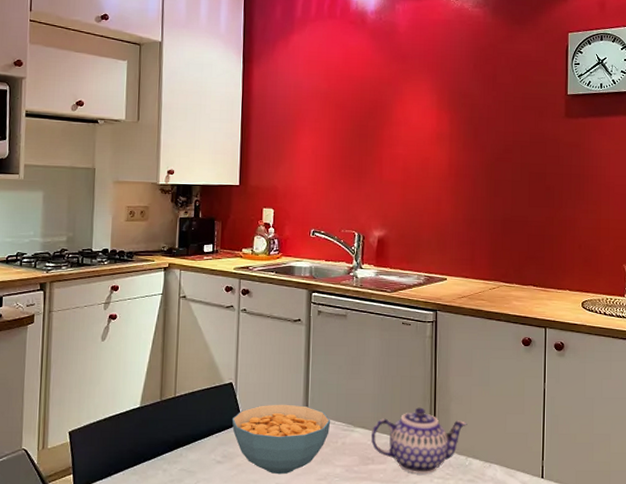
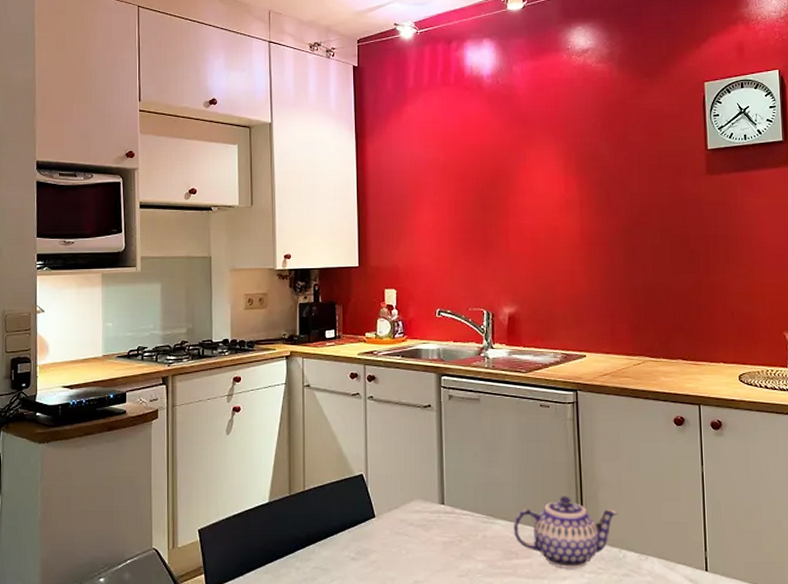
cereal bowl: present [231,404,331,475] -> none [364,496,469,571]

